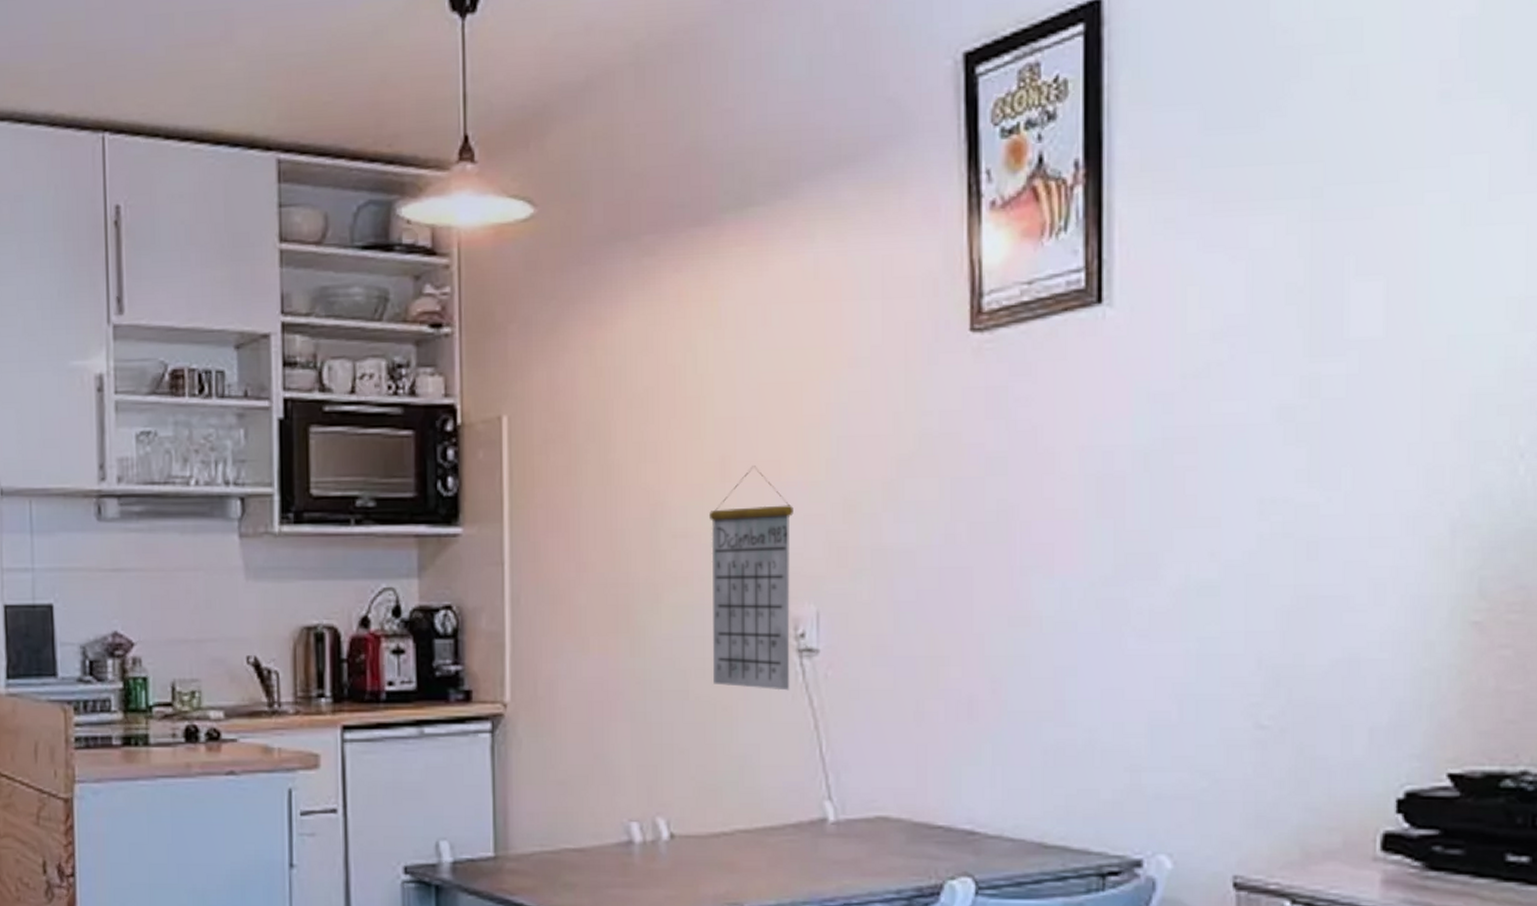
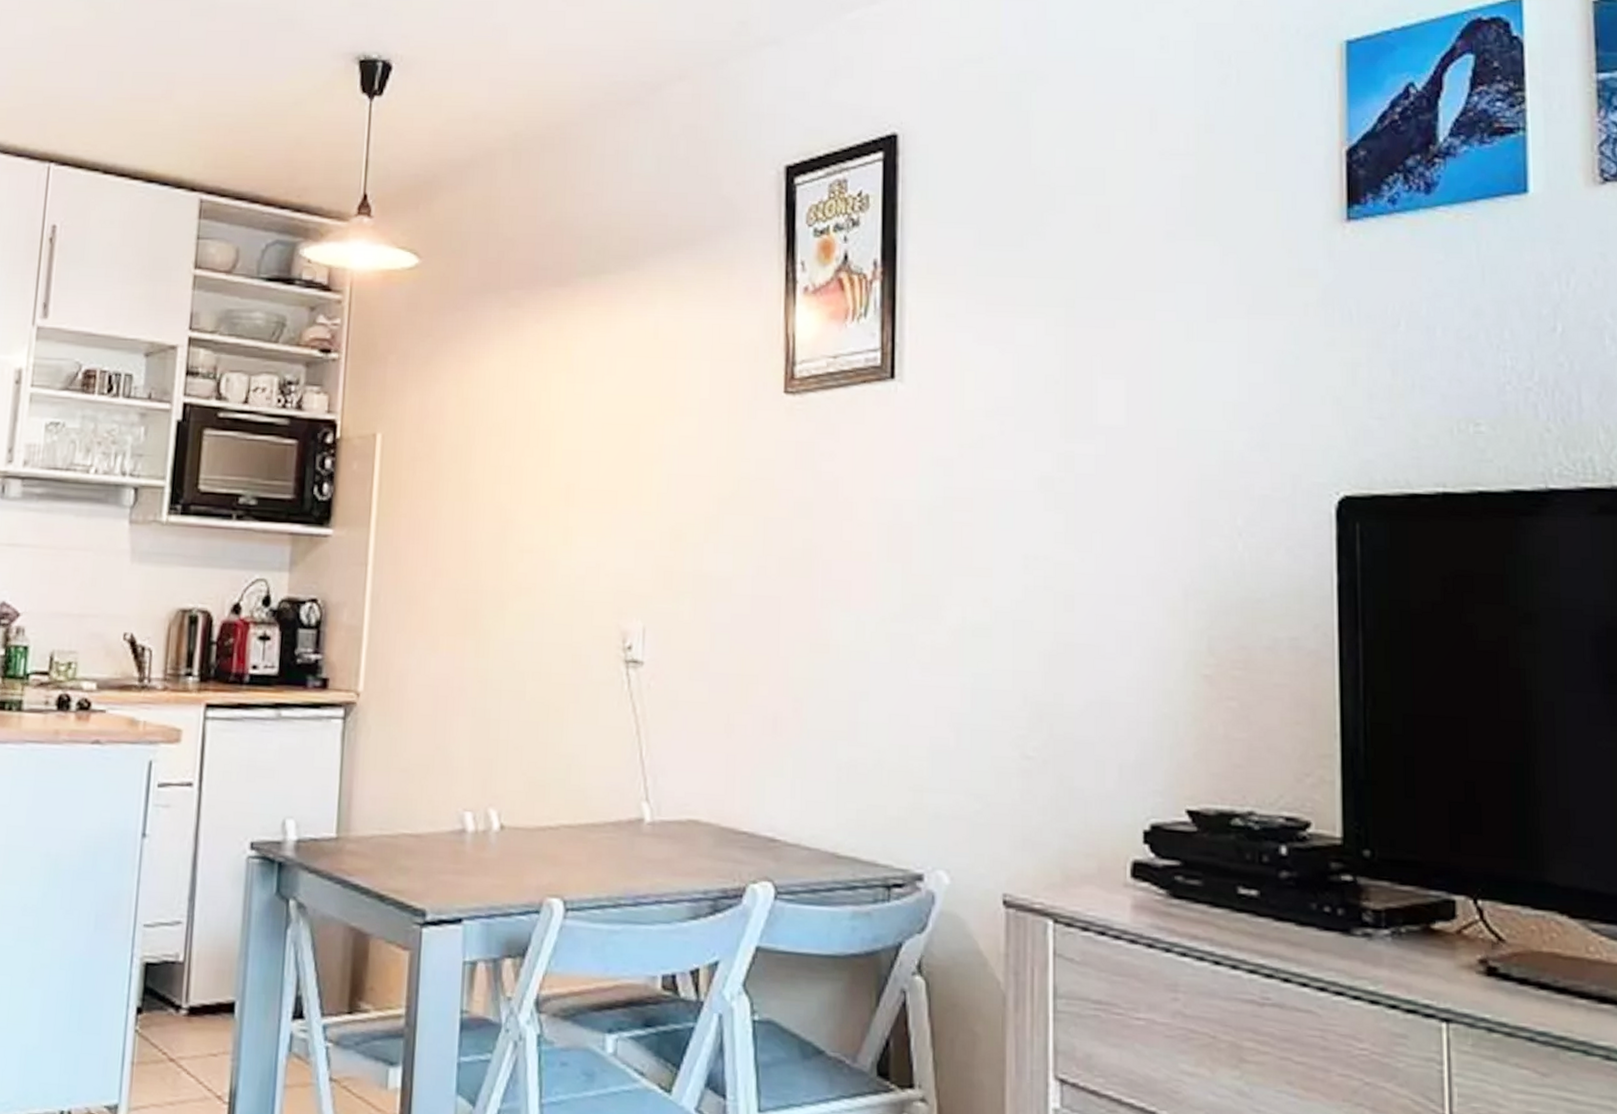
calendar: present [709,466,794,691] -> none [548,494,627,698]

